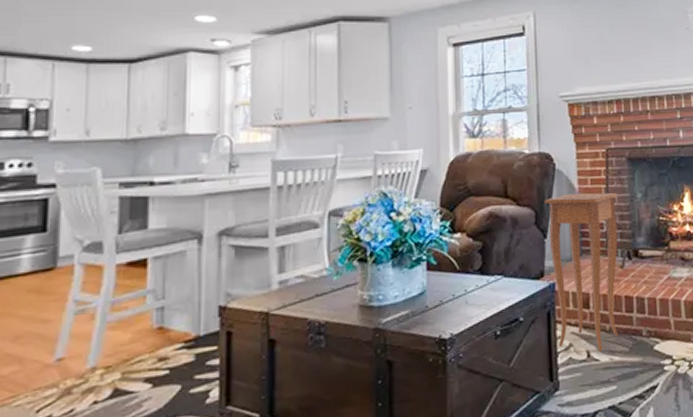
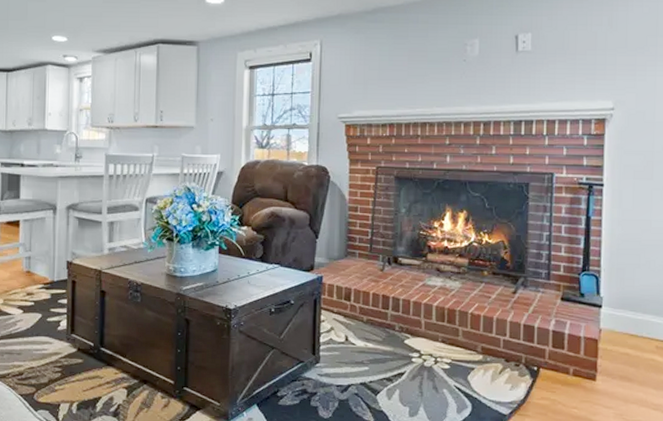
side table: present [544,192,619,351] -> none [318,203,384,337]

